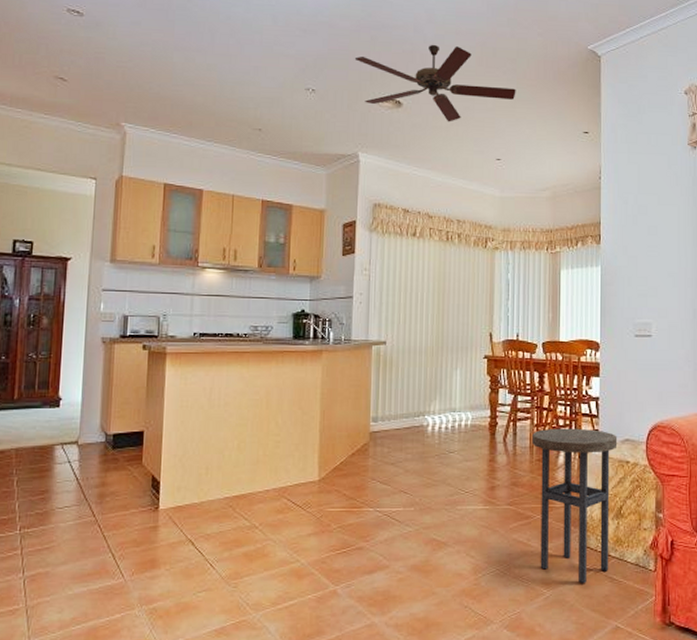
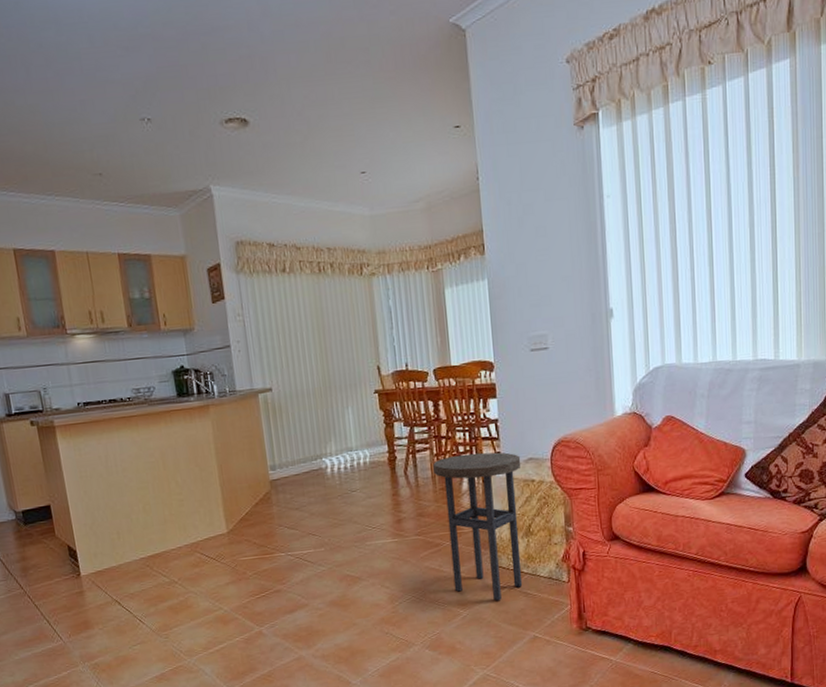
ceiling fan: present [354,44,516,122] -> none [187,42,374,136]

